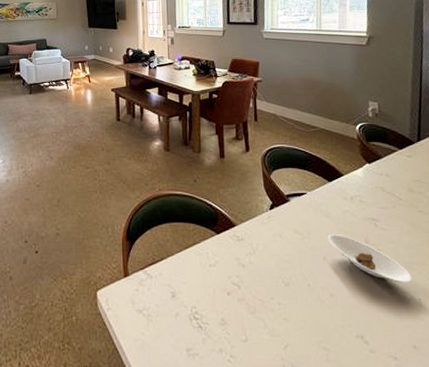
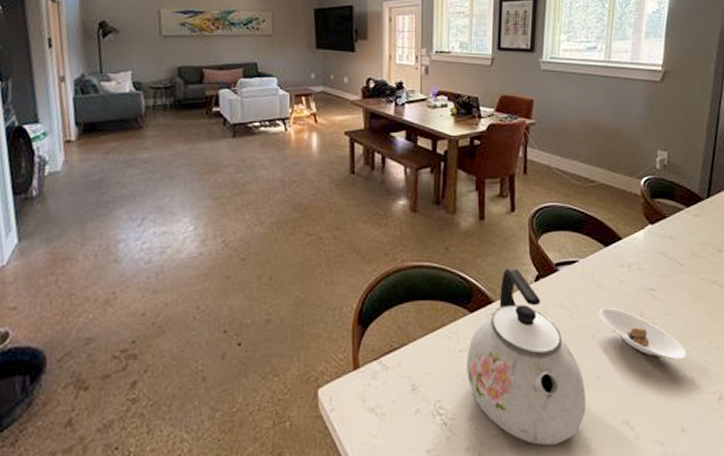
kettle: none [216,198,323,353] -> present [466,268,586,446]

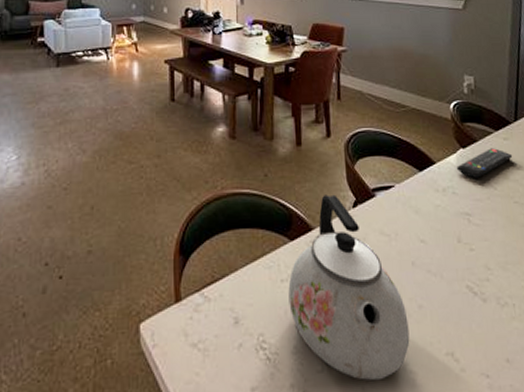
saucer: present [599,308,687,359] -> none [417,233,507,286]
remote control: none [644,225,703,254] -> present [457,148,513,178]

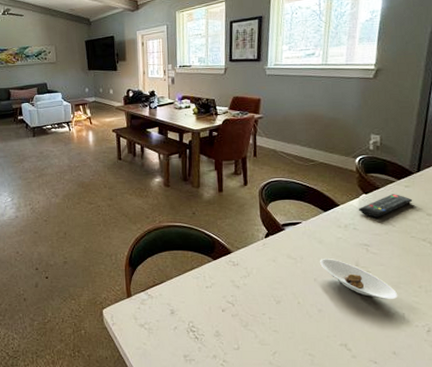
kettle: present [288,194,410,381] -> none [212,228,310,358]
saucer: none [417,233,507,286] -> present [320,259,398,299]

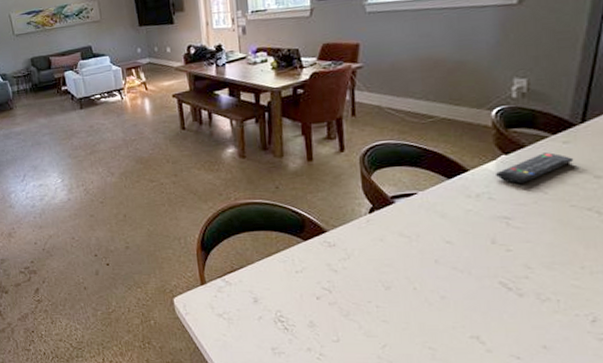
saucer: present [320,259,398,299] -> none [443,236,551,283]

